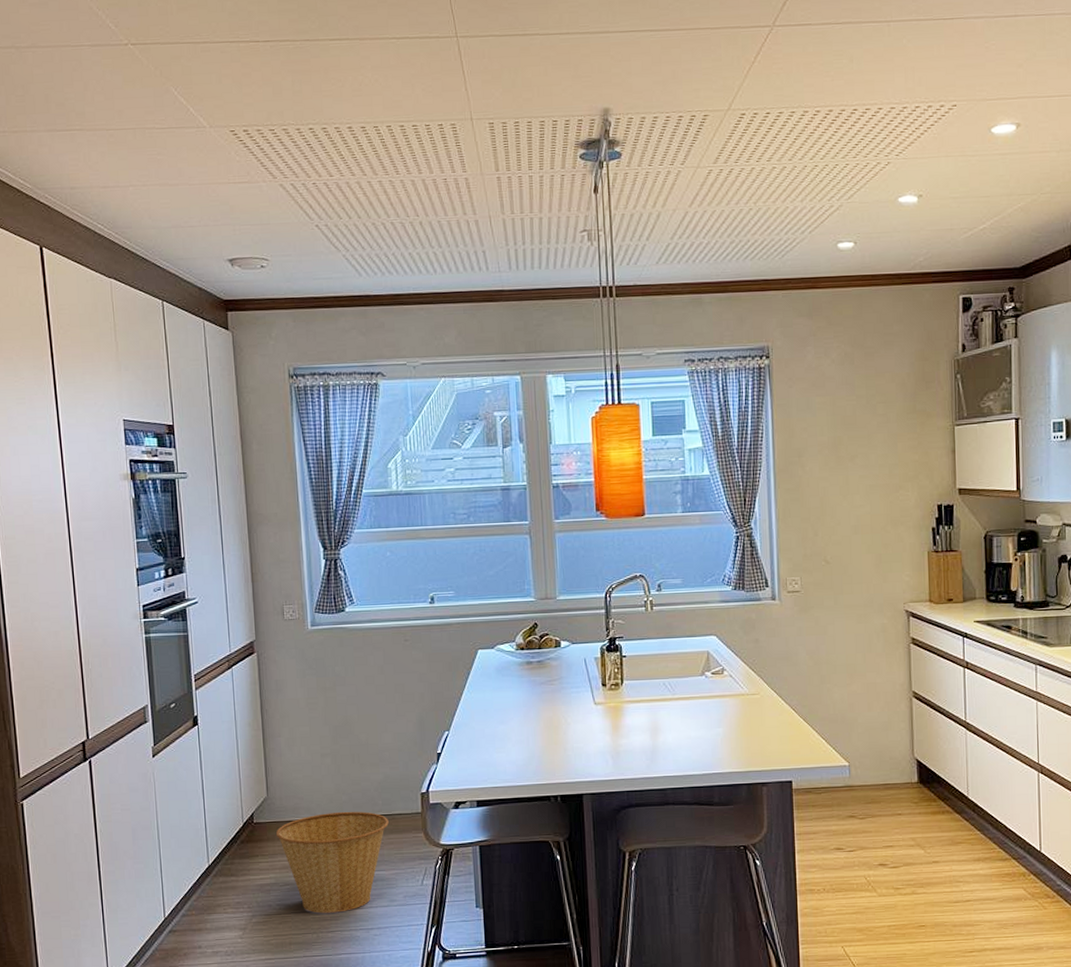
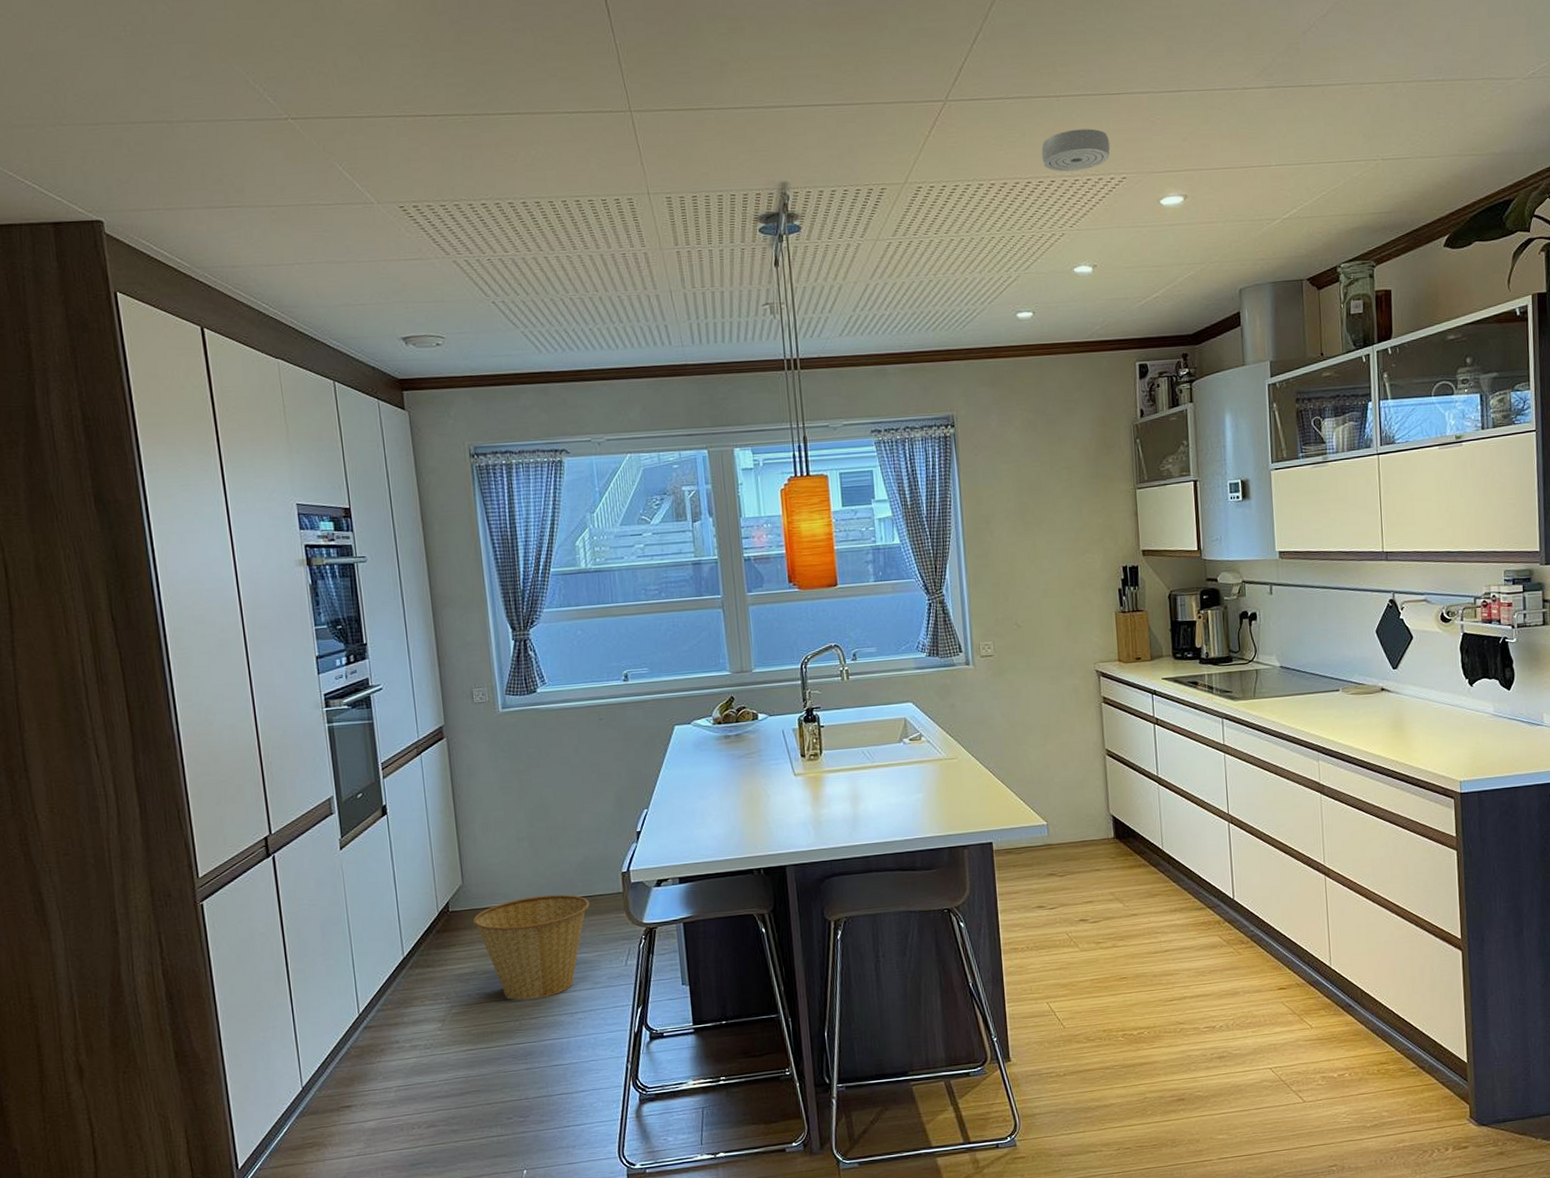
smoke detector: none [869,54,941,99] -> present [1041,128,1111,172]

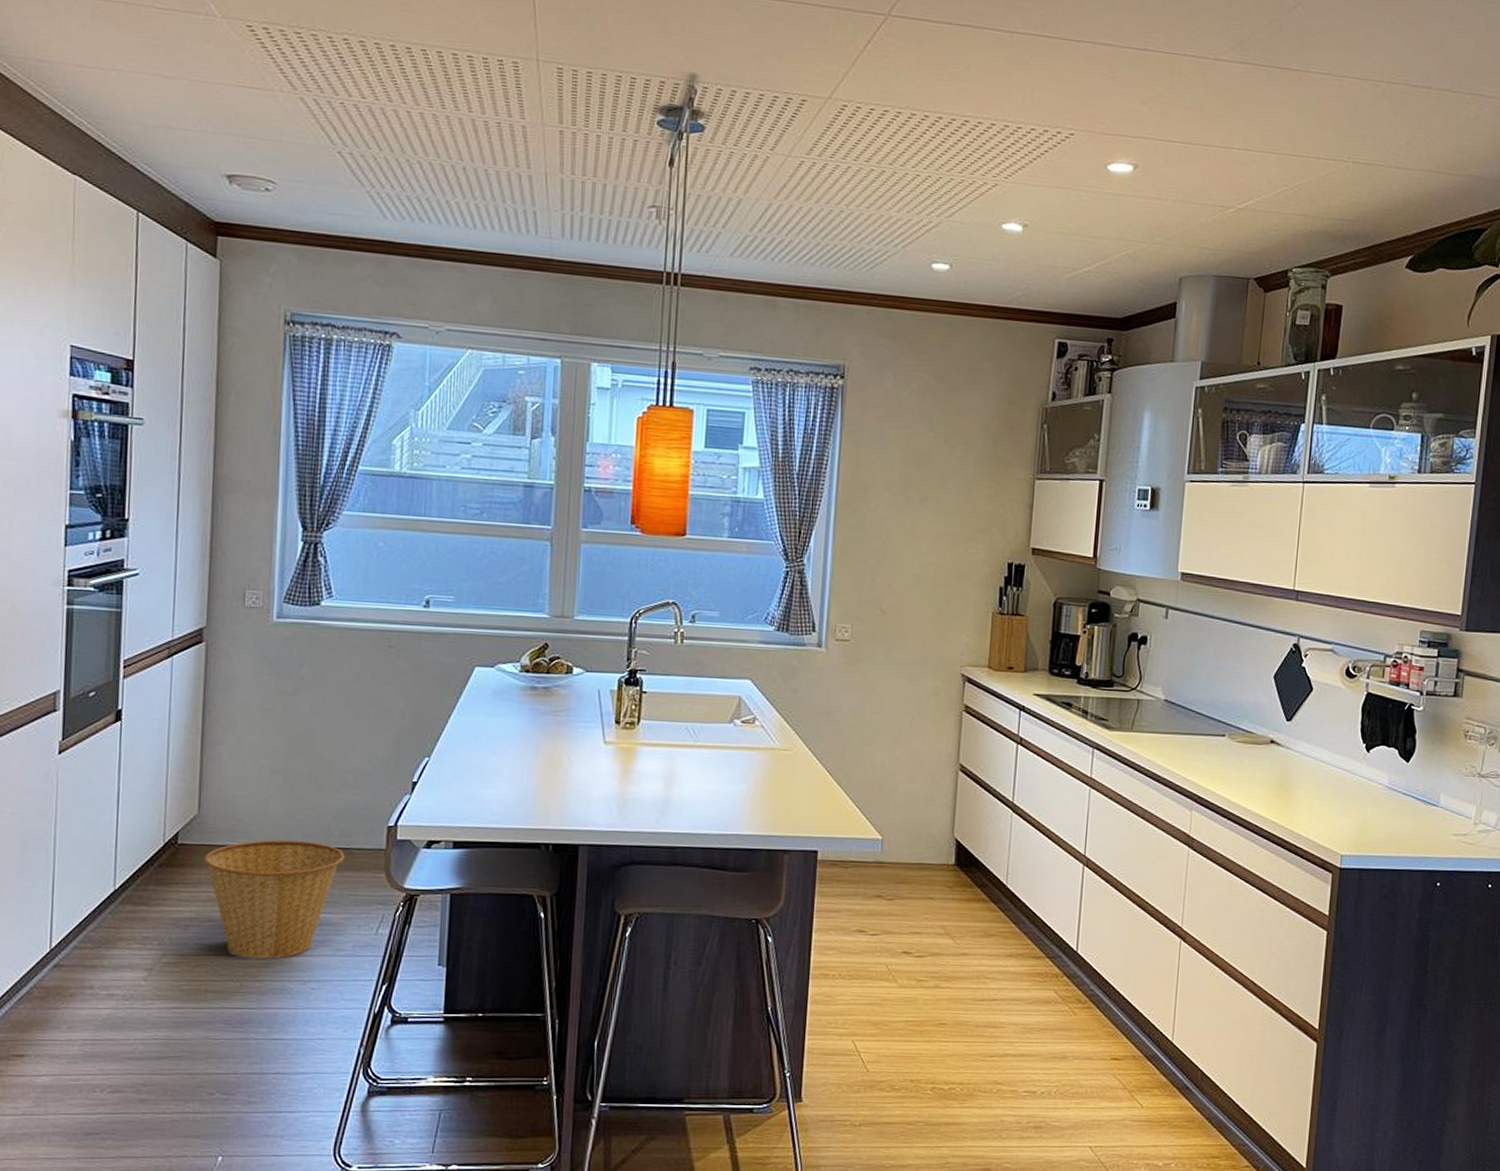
smoke detector: present [1041,128,1111,172] -> none [984,71,1062,118]

